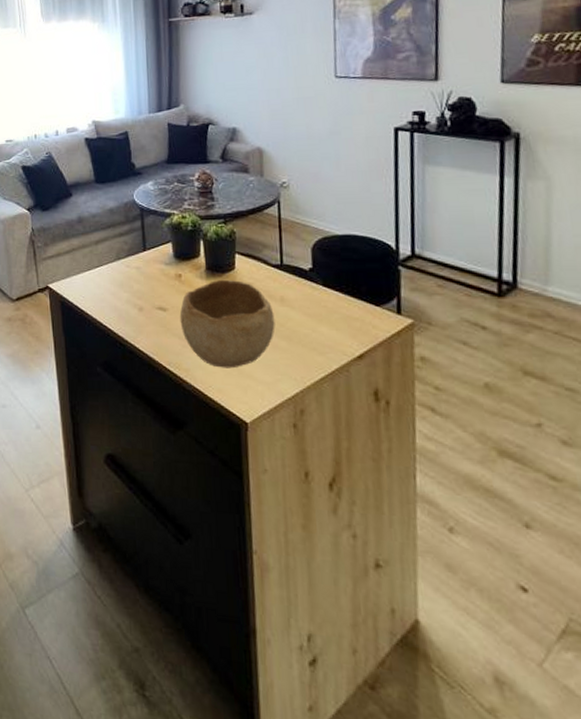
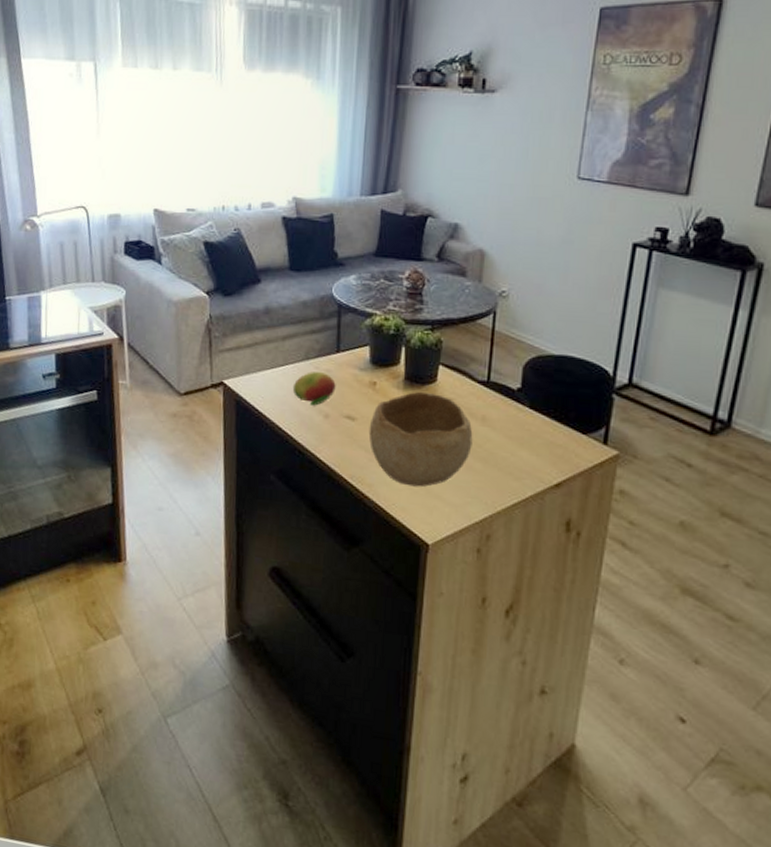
fruit: none [108,270,146,301] -> present [292,371,336,406]

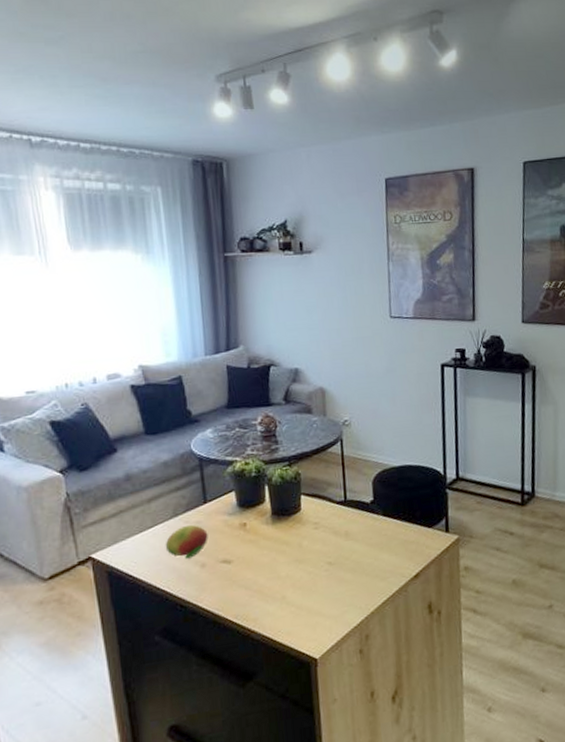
bowl: present [368,391,473,487] -> none [245,521,341,611]

